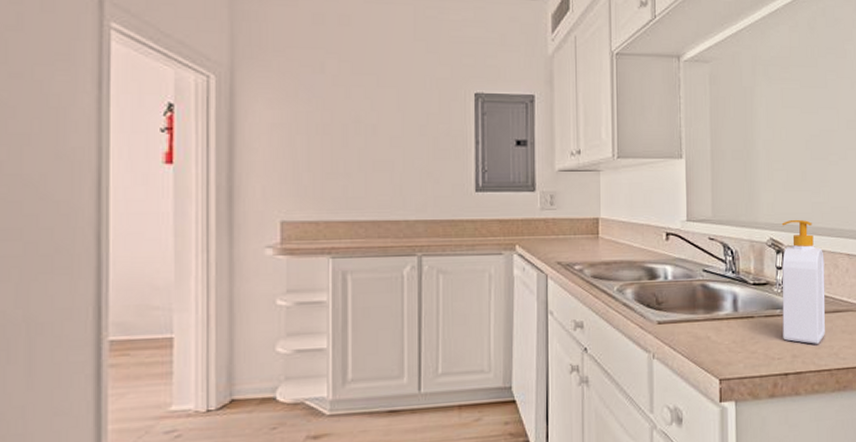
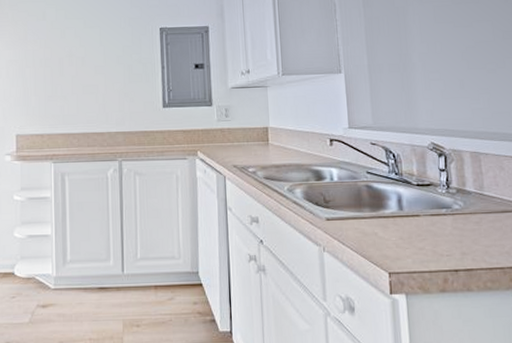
soap bottle: present [781,219,826,344] -> none [442,124,495,243]

